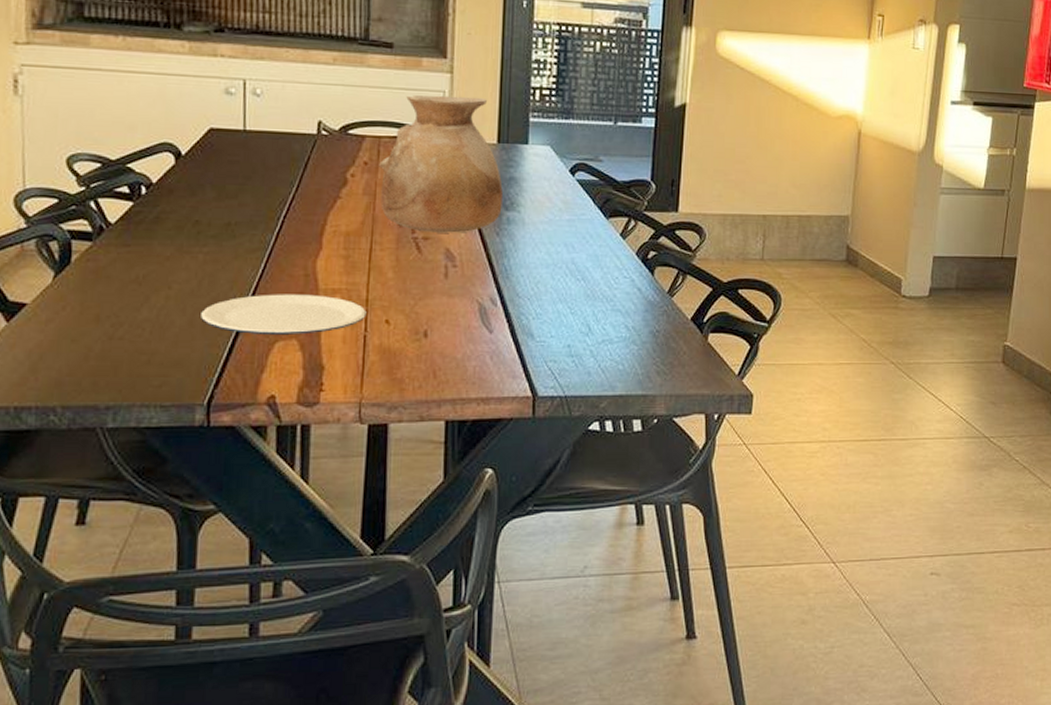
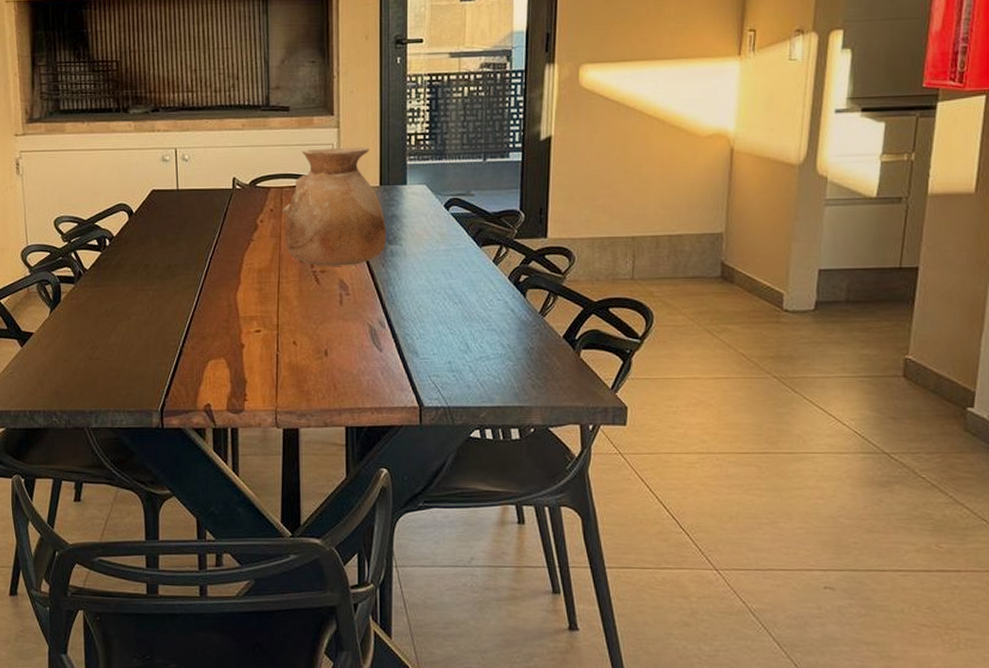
plate: present [201,294,367,335] -> none [153,321,278,354]

